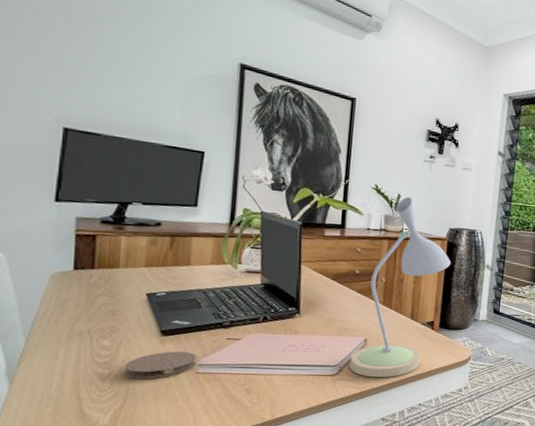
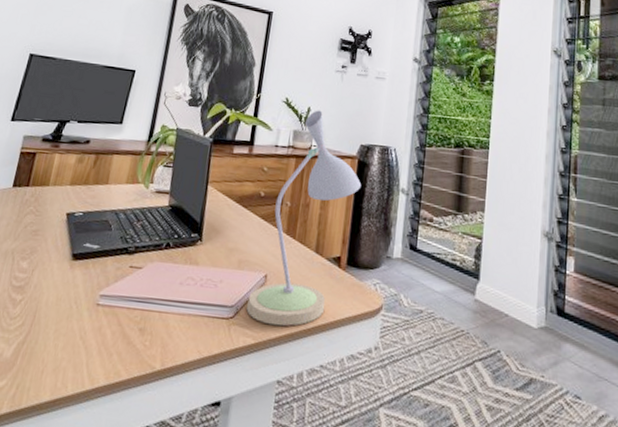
coaster: present [124,351,197,379] -> none [33,277,100,309]

